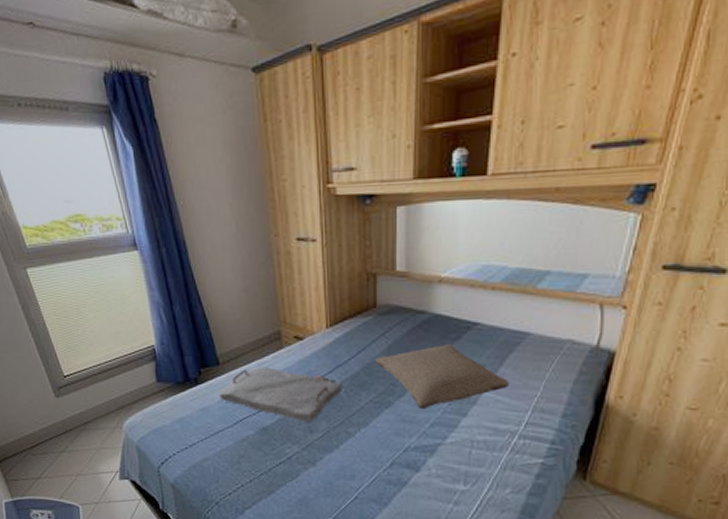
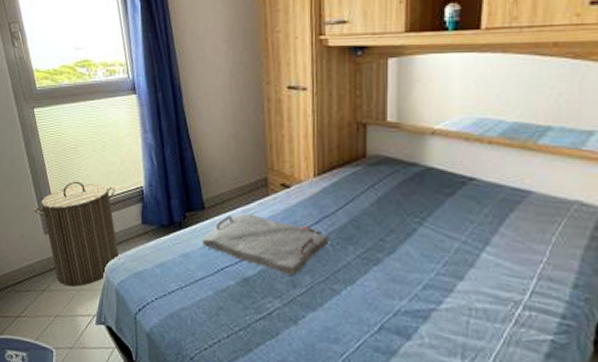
laundry hamper: none [41,343,138,447] -> present [34,181,120,287]
pillow: present [375,343,509,410] -> none [364,198,510,270]

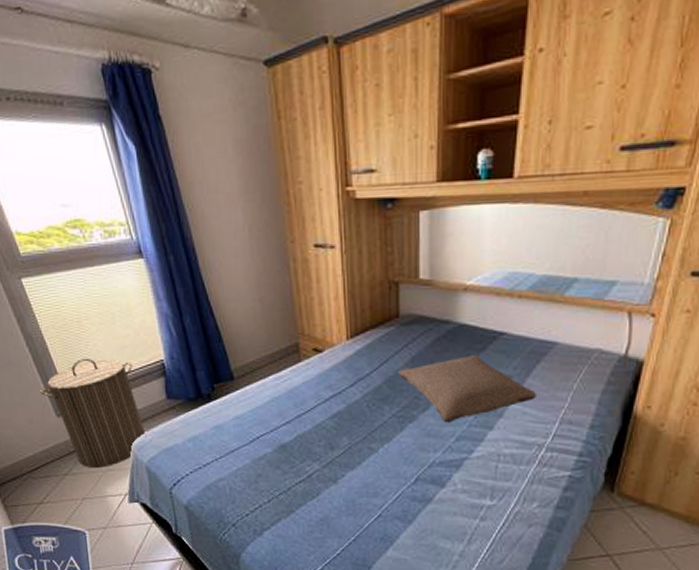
serving tray: present [201,213,330,276] -> none [233,381,366,438]
pillow: none [364,198,510,270] -> present [398,354,536,423]

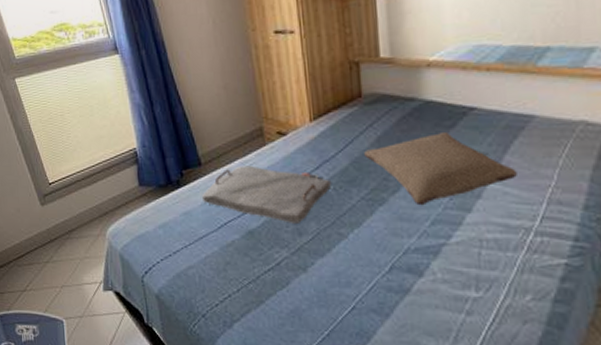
laundry hamper: present [40,358,147,469] -> none [27,149,121,256]
serving tray: none [233,381,366,438] -> present [201,165,332,223]

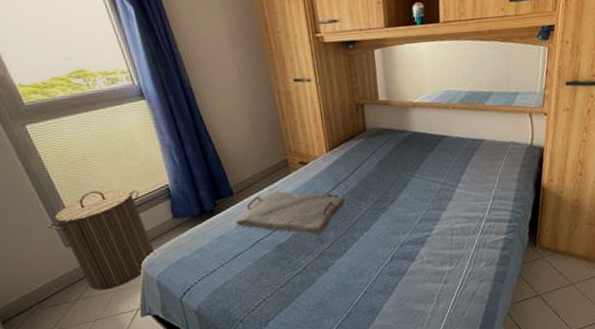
laundry hamper: none [27,149,121,256] -> present [47,189,156,291]
pillow: present [364,131,517,206] -> none [369,154,474,210]

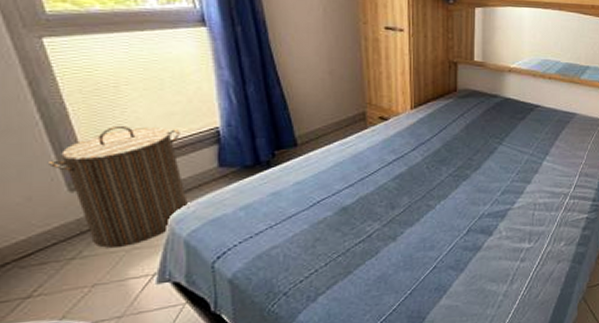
serving tray: present [235,191,346,235] -> none [294,147,426,199]

